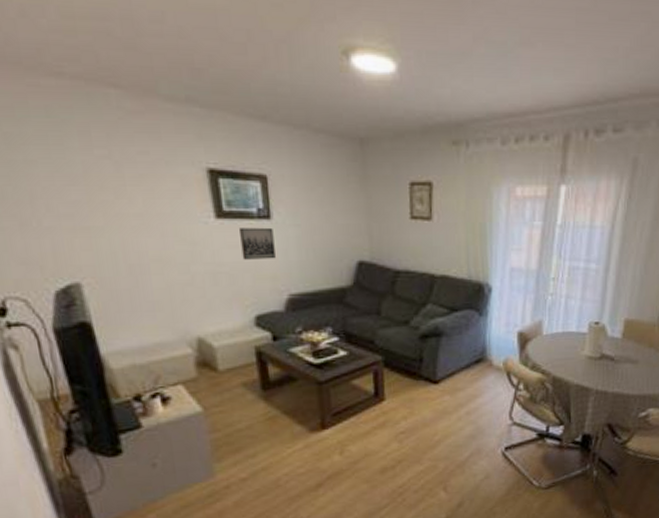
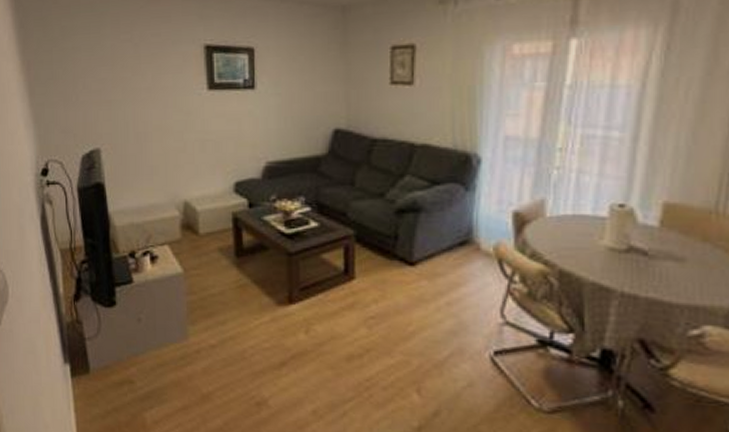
wall art: present [239,227,276,260] -> none [227,97,257,128]

